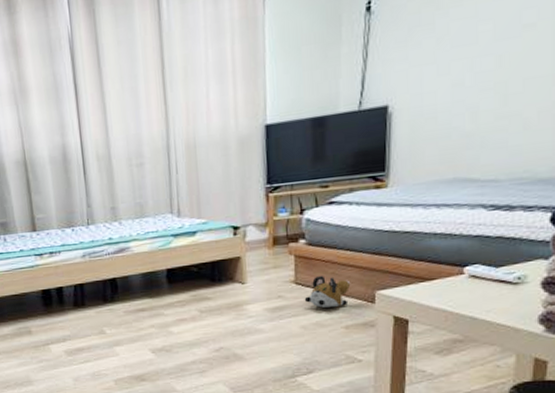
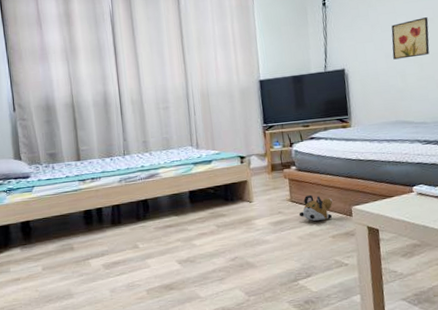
wall art: none [463,21,528,90] -> present [391,17,430,60]

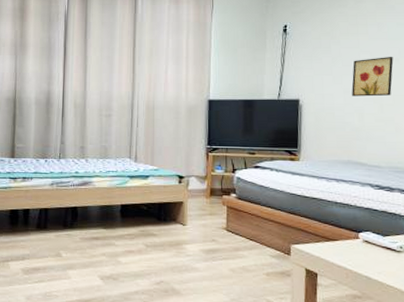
plush toy: present [299,195,333,221] -> none [233,226,272,255]

